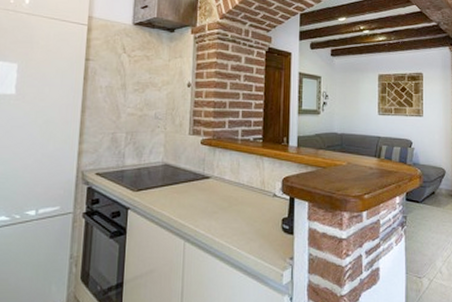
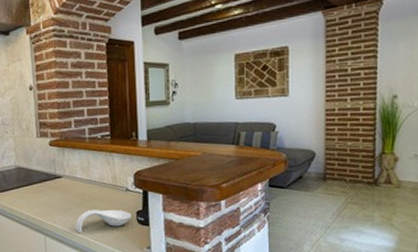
spoon rest: none [218,215,277,241] -> present [75,209,132,234]

